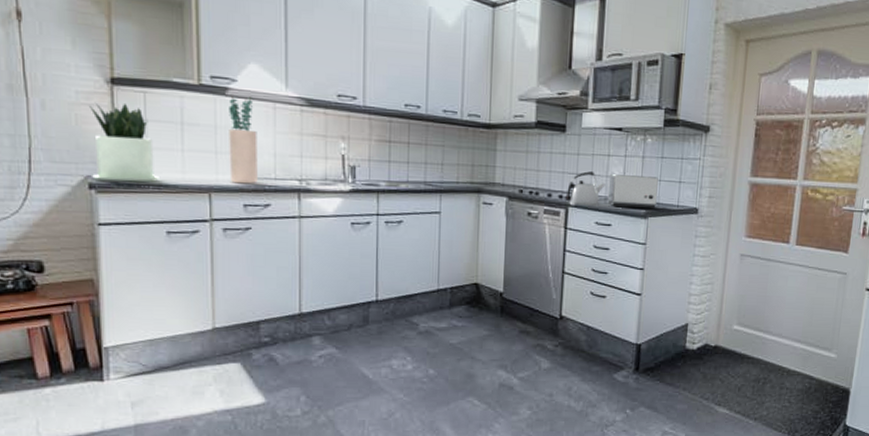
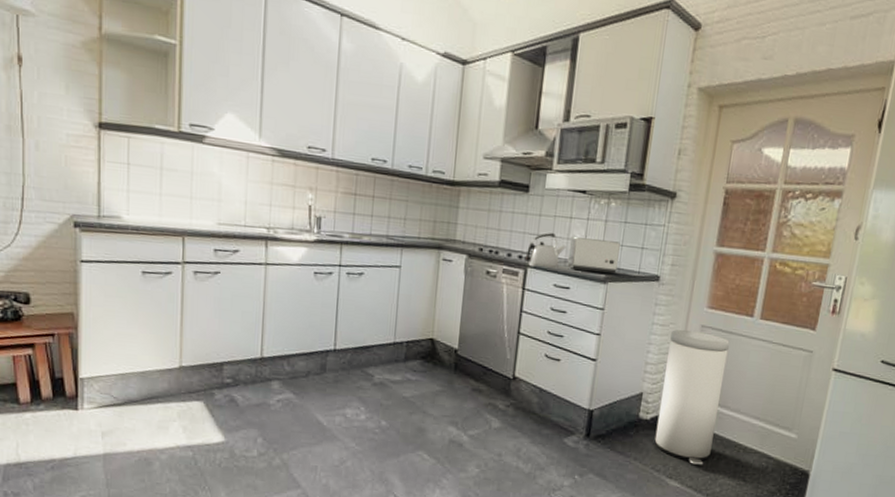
planter: present [89,103,159,183] -> none [76,146,138,224]
vase: present [229,93,258,184] -> none [202,141,230,230]
pedal bin: none [702,259,768,390] -> present [654,329,730,465]

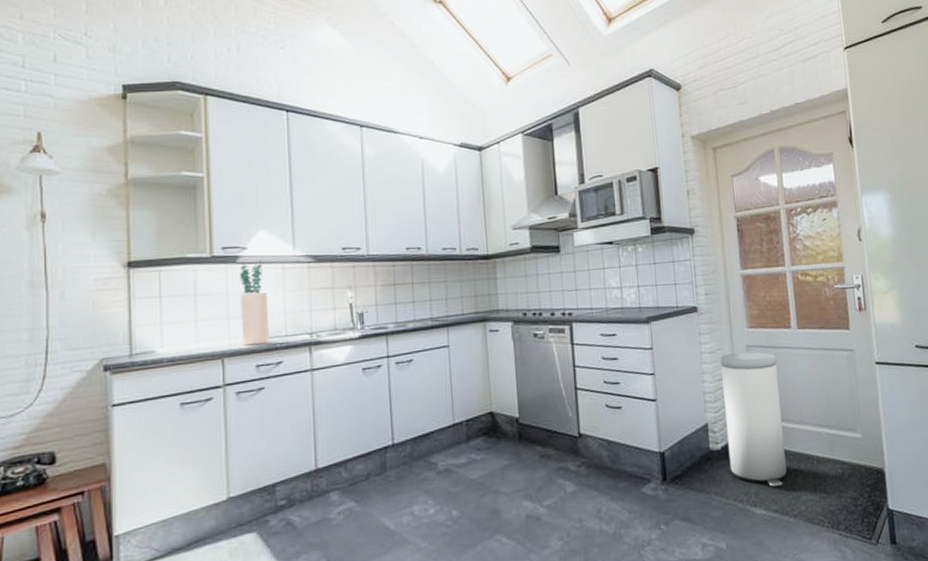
vase: none [202,141,230,230] -> present [239,260,269,346]
kettle: present [525,233,566,270] -> none [568,286,605,322]
toaster: present [567,237,620,275] -> none [607,282,657,317]

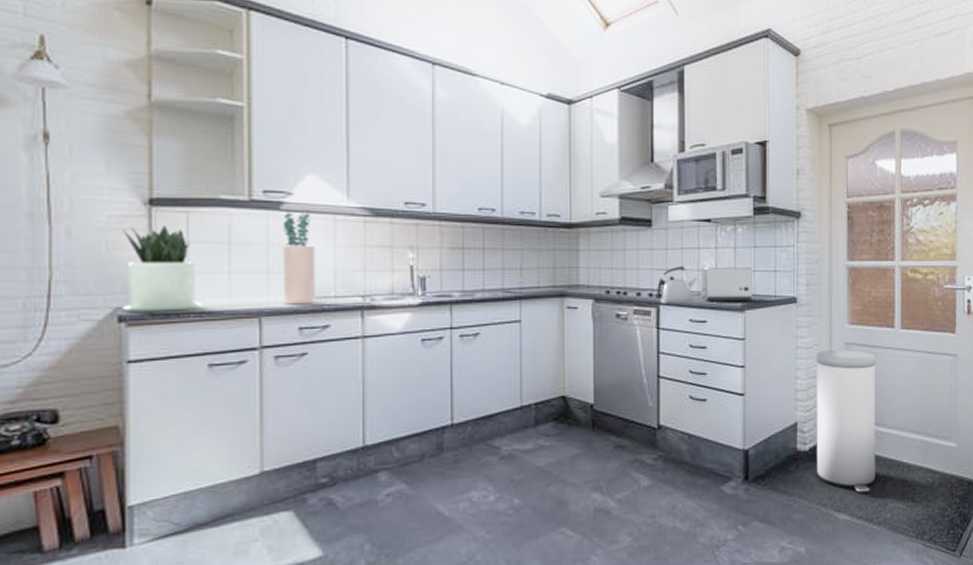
planter: none [106,283,173,362] -> present [121,224,202,312]
kettle: none [568,286,605,322] -> present [656,266,698,304]
toaster: none [607,282,657,317] -> present [700,267,752,302]

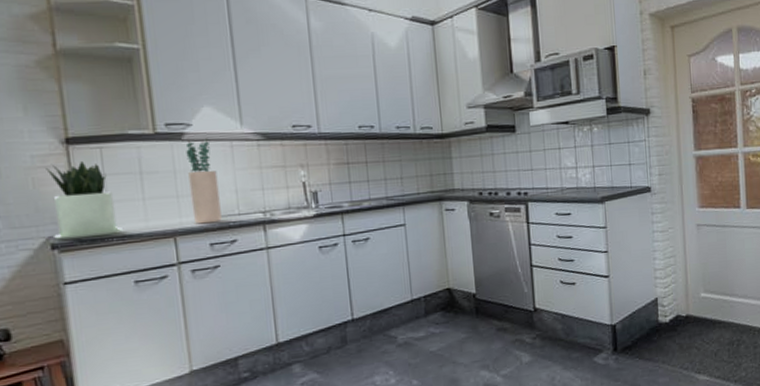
kettle: present [656,266,698,304] -> none [524,166,560,201]
toaster: present [700,267,752,302] -> none [562,163,611,197]
pedal bin: present [816,349,876,492] -> none [671,230,730,356]

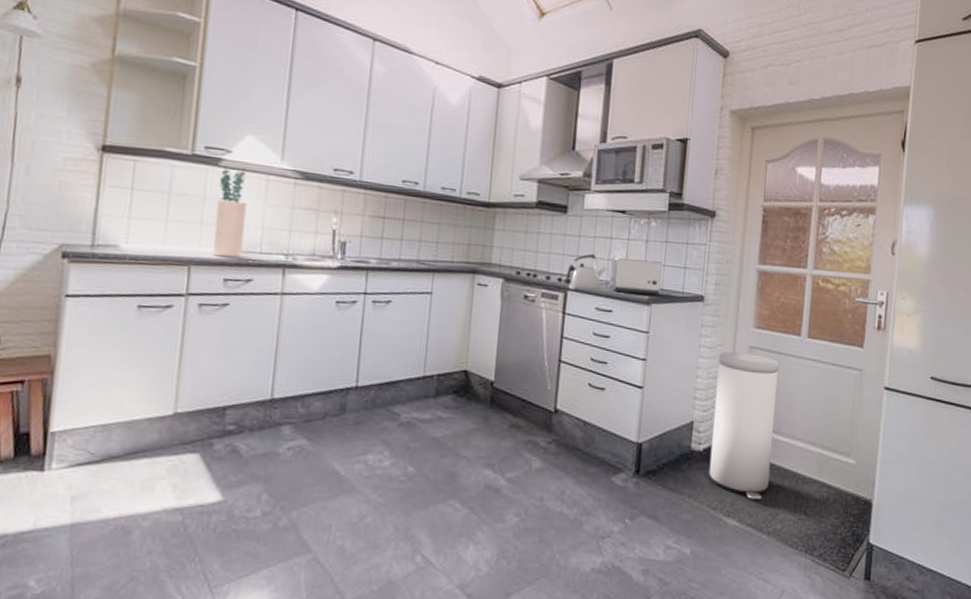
planter: present [46,160,123,240] -> none [65,170,138,253]
kettle: none [524,166,560,201] -> present [564,254,607,292]
toaster: none [562,163,611,197] -> present [609,257,662,296]
pedal bin: none [671,230,730,356] -> present [709,351,779,499]

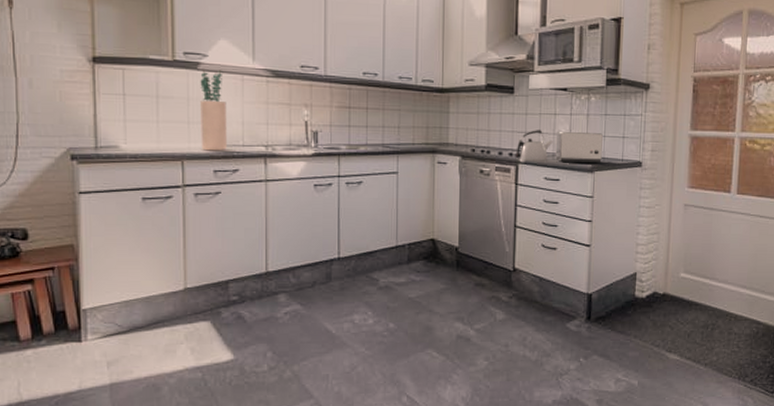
pedal bin: present [709,351,779,499] -> none [651,209,711,336]

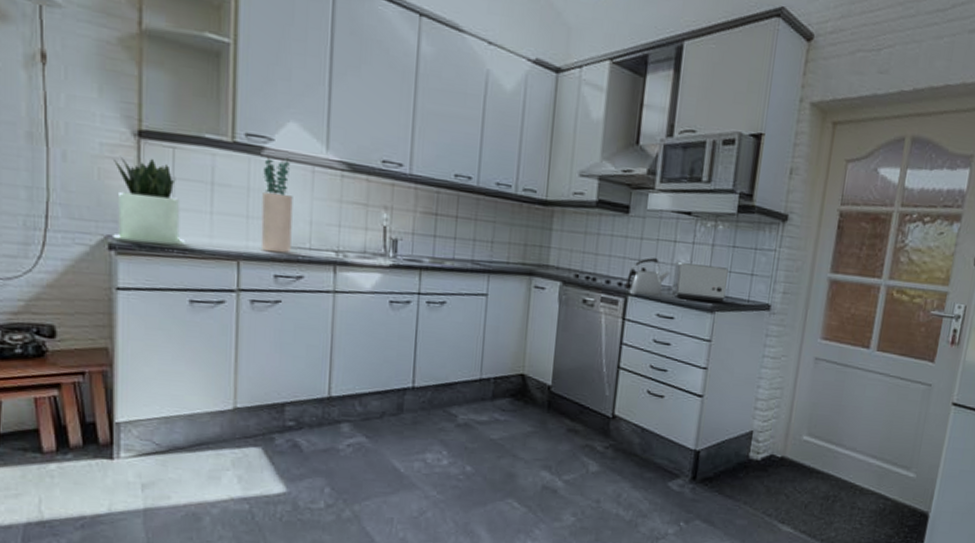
planter: none [73,79,136,153] -> present [111,157,185,246]

